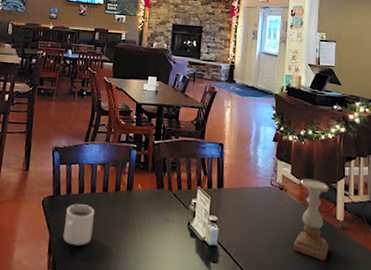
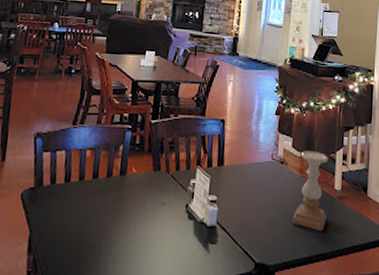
mug: present [62,204,94,246] -> none [45,194,83,240]

